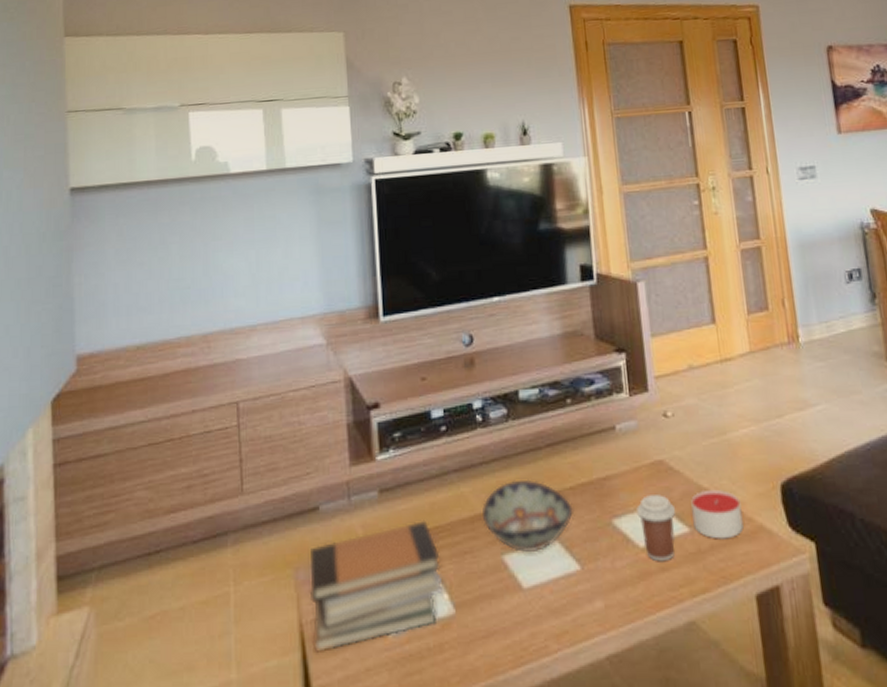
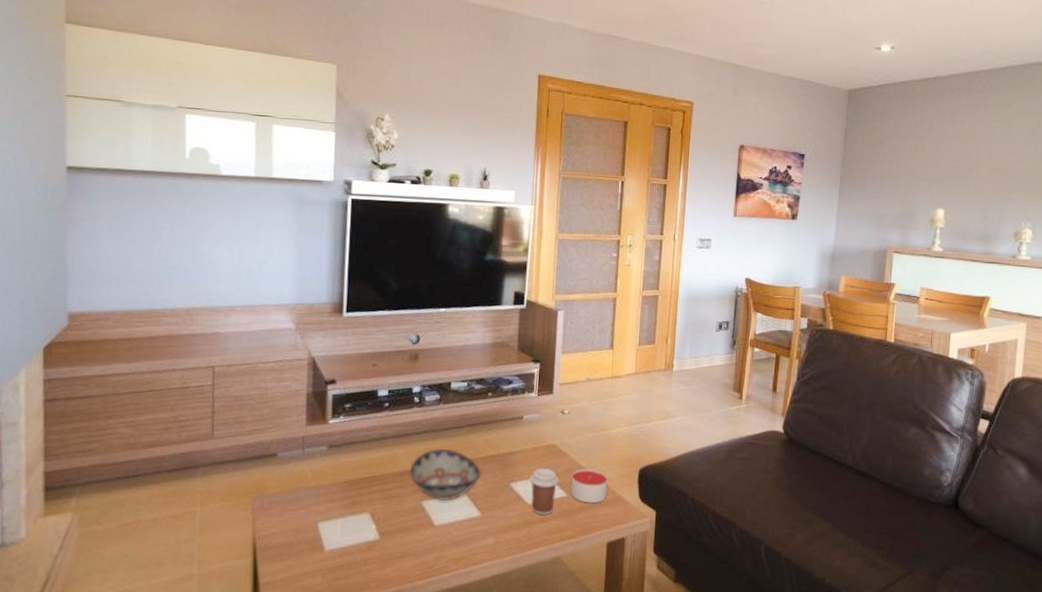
book stack: present [309,519,444,654] -> none [262,470,373,560]

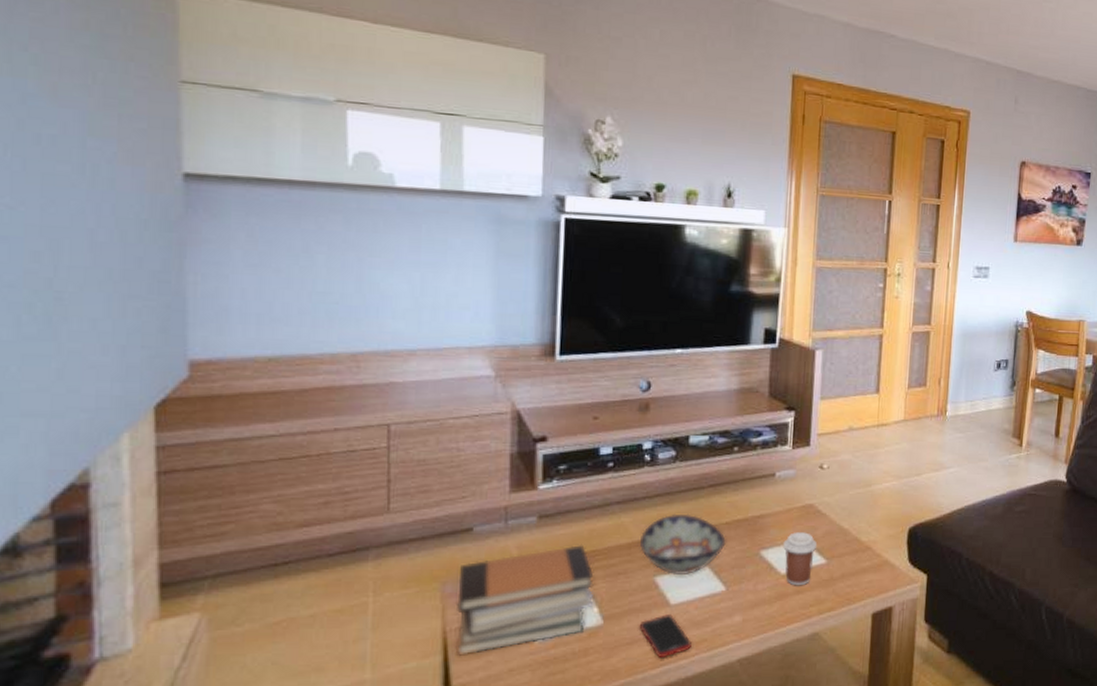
book stack: none [262,470,373,560] -> present [455,544,594,657]
cell phone: none [410,534,452,570] -> present [640,614,691,657]
candle: present [570,468,608,504] -> none [830,530,873,570]

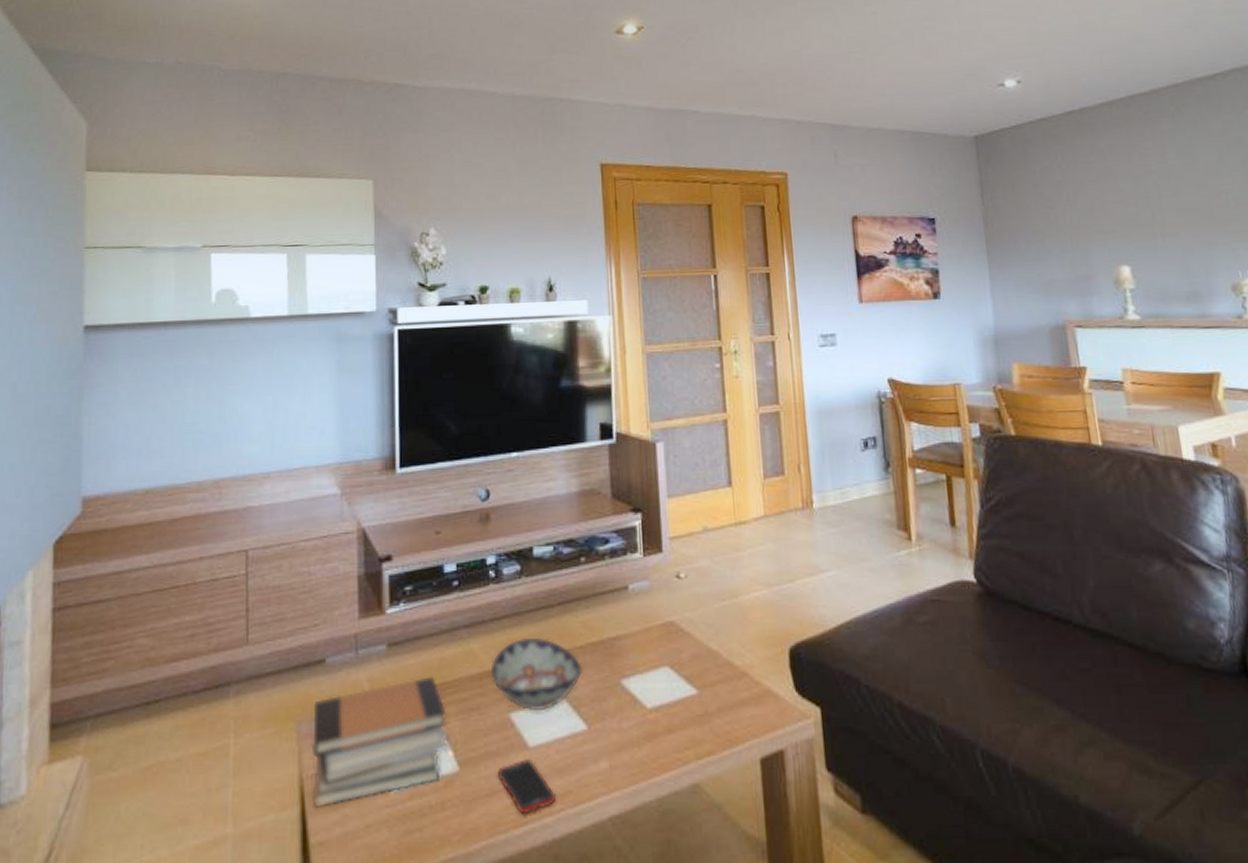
coffee cup: present [783,532,818,586] -> none [646,656,685,724]

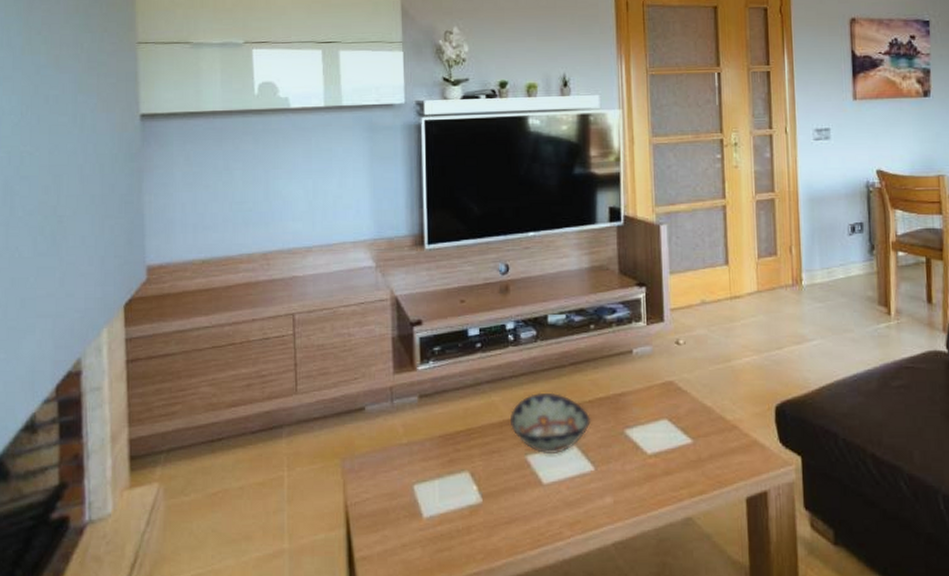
book stack: present [311,675,448,809] -> none [354,422,473,531]
cell phone: present [498,759,556,813] -> none [516,494,566,538]

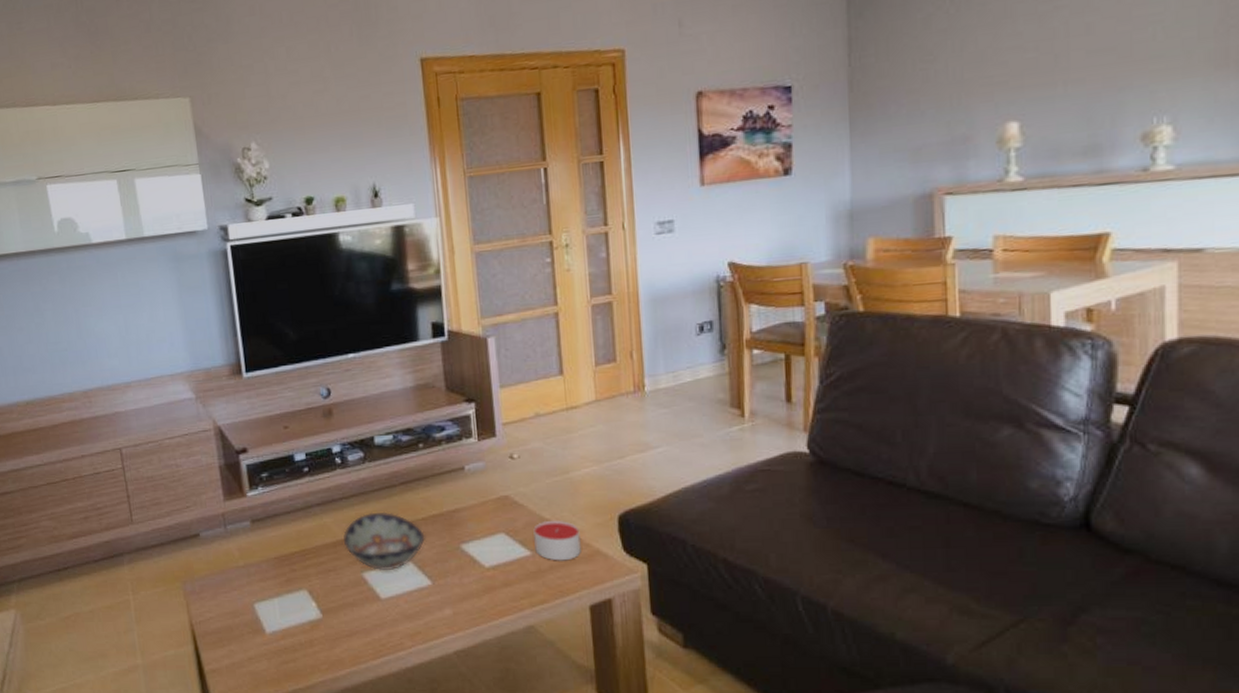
candle: none [695,408,740,450] -> present [533,520,581,561]

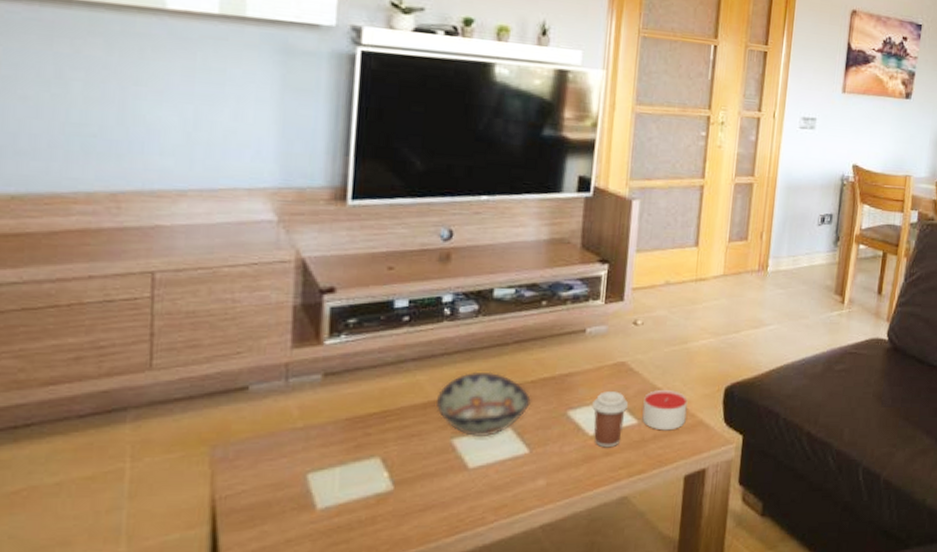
coffee cup: none [483,524,519,579] -> present [592,391,629,448]

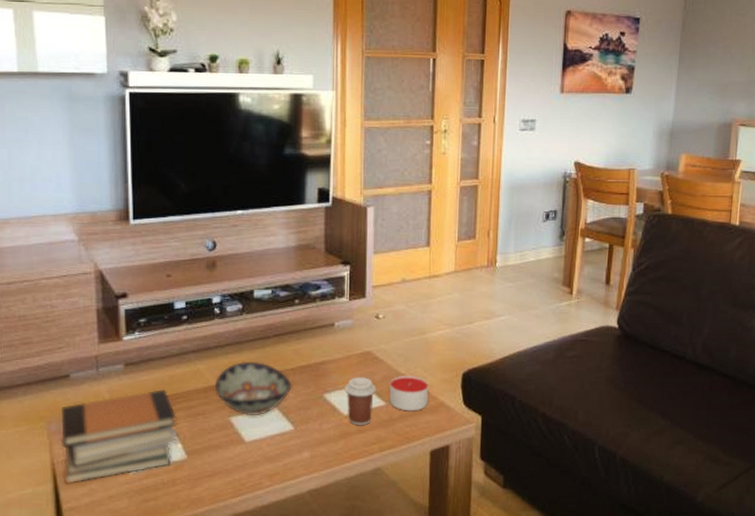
book stack: none [225,404,385,527] -> present [60,388,178,485]

